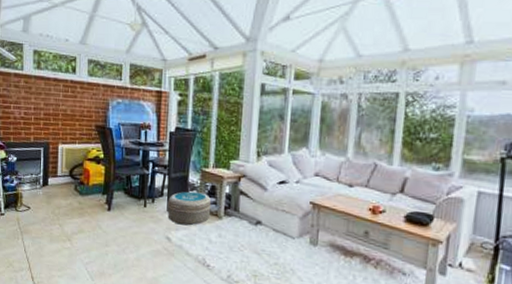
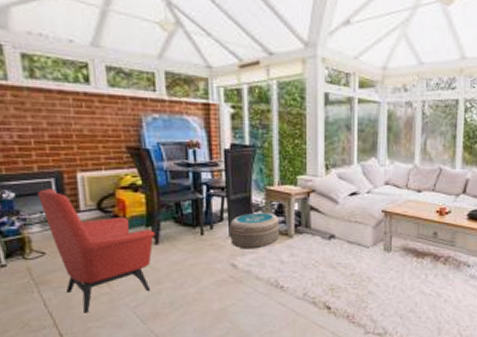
armchair: none [31,155,109,263] -> present [37,189,155,313]

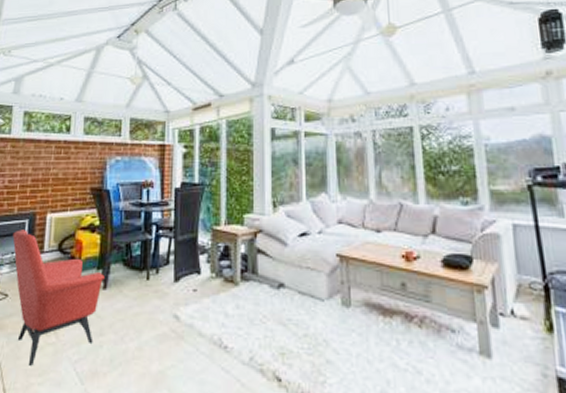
cosmetic container: present [228,212,280,249] -> none [174,255,226,298]

